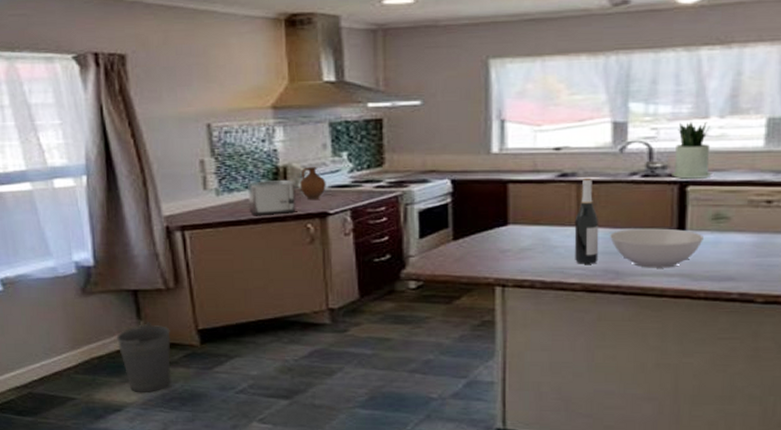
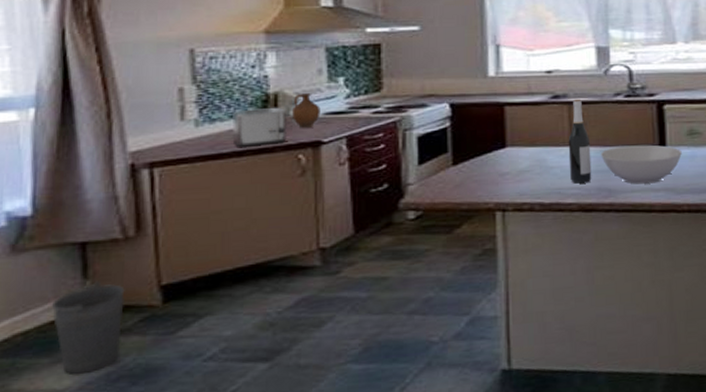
planter: present [670,122,712,179] -> none [649,46,684,98]

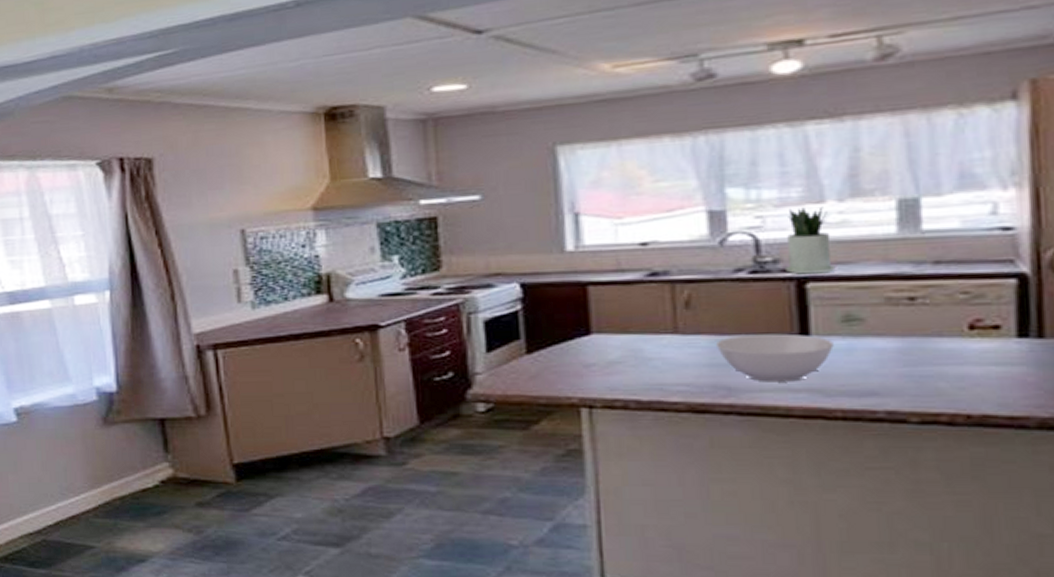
bucket: present [51,281,125,375] -> none [140,455,203,539]
toaster: present [232,107,290,148] -> none [287,288,344,331]
ceramic jug: present [291,92,321,129] -> none [345,272,376,312]
wine bottle: present [568,99,592,184] -> none [671,276,705,379]
planter: none [649,46,684,98] -> present [784,206,836,275]

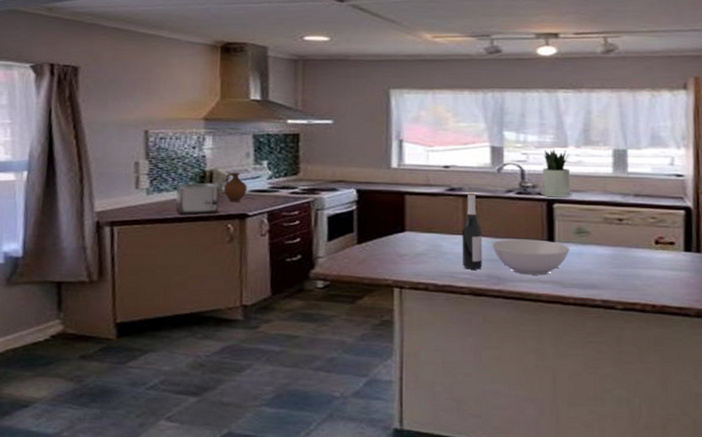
toaster: none [287,288,344,331] -> present [175,182,222,216]
ceramic jug: none [345,272,376,312] -> present [223,172,247,203]
wine bottle: none [671,276,705,379] -> present [462,192,483,270]

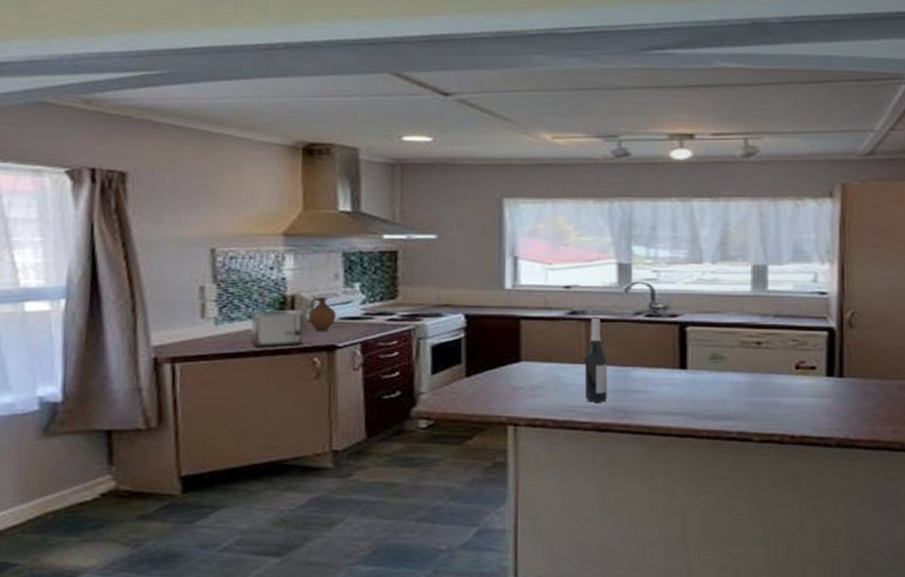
bowl: present [492,239,570,275] -> none [618,367,703,407]
planter: present [539,149,573,198] -> none [671,266,708,320]

